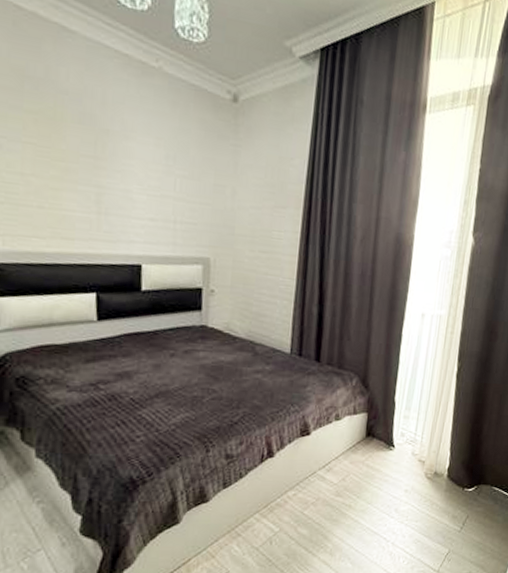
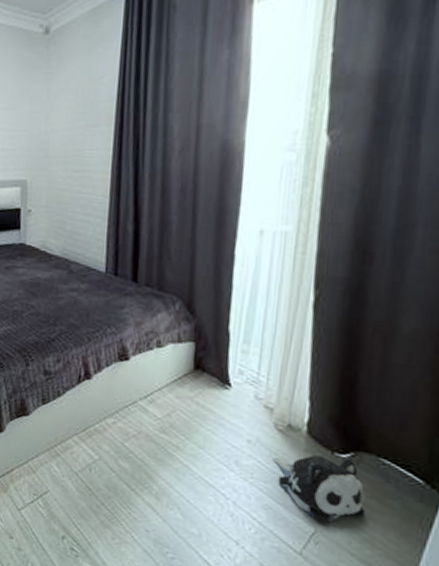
plush toy: none [422,490,482,545] -> present [272,455,366,524]

